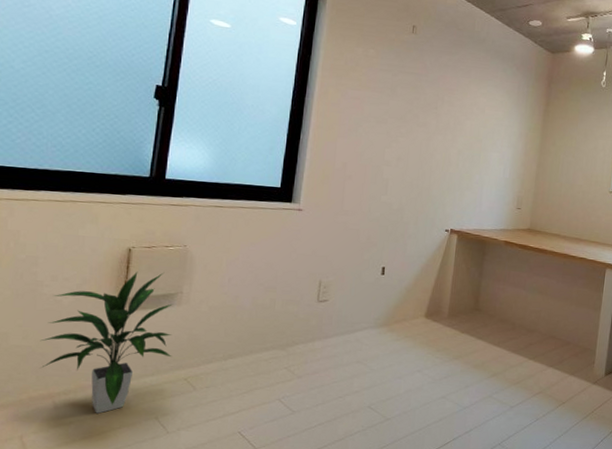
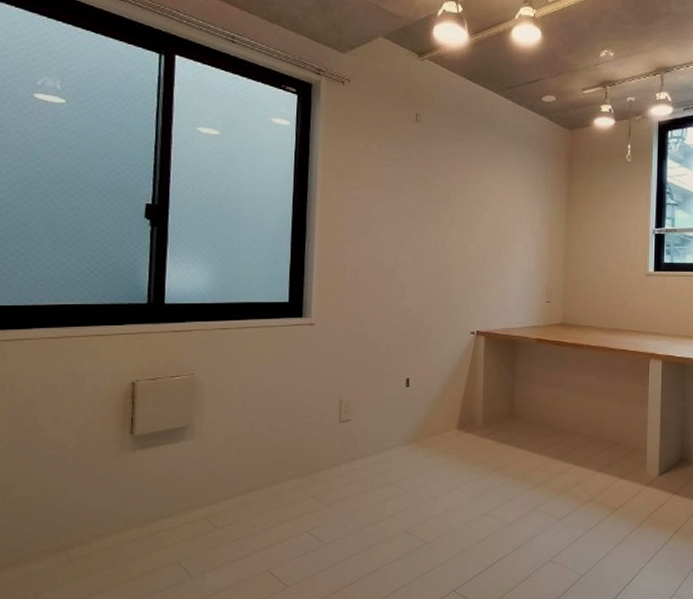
indoor plant: present [40,271,173,414] -> none [47,405,189,563]

